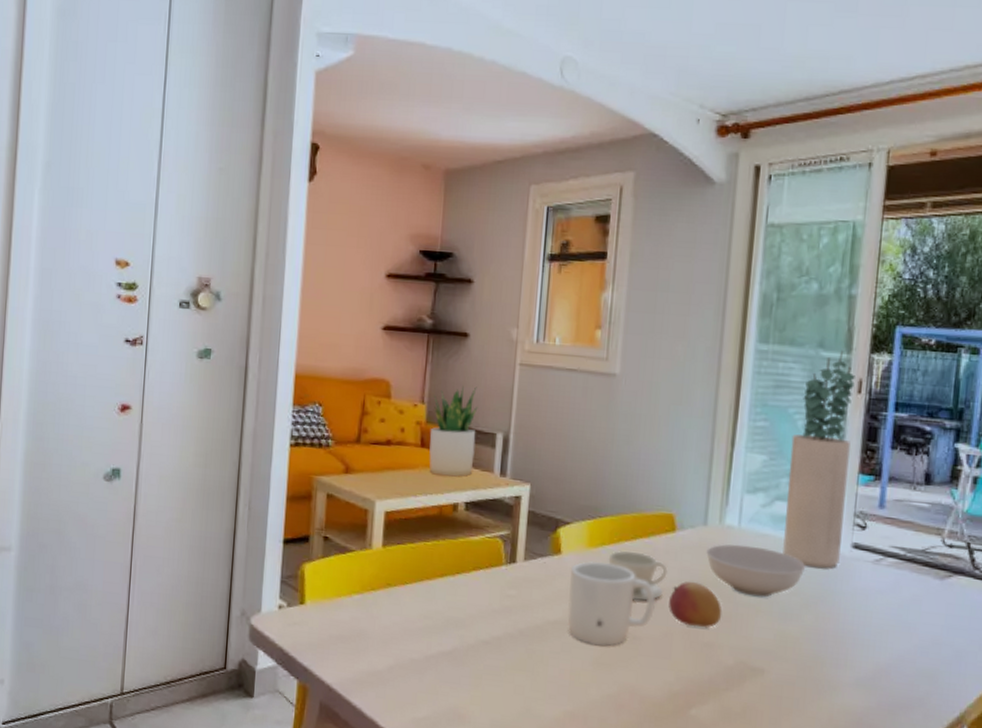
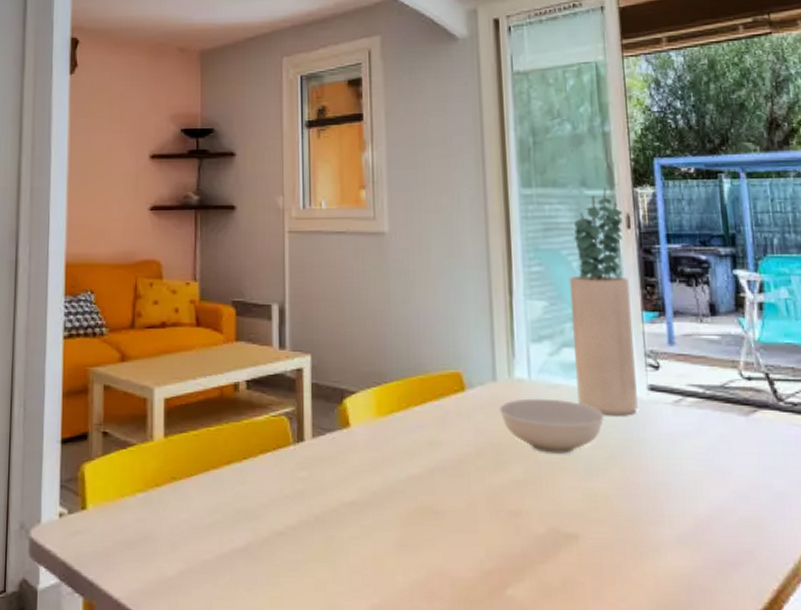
planter: present [429,385,478,478] -> none [204,259,251,356]
mug: present [567,560,656,646] -> none [361,431,455,525]
teacup: present [608,550,668,600] -> none [399,416,462,470]
fruit: present [669,581,722,628] -> none [468,443,525,494]

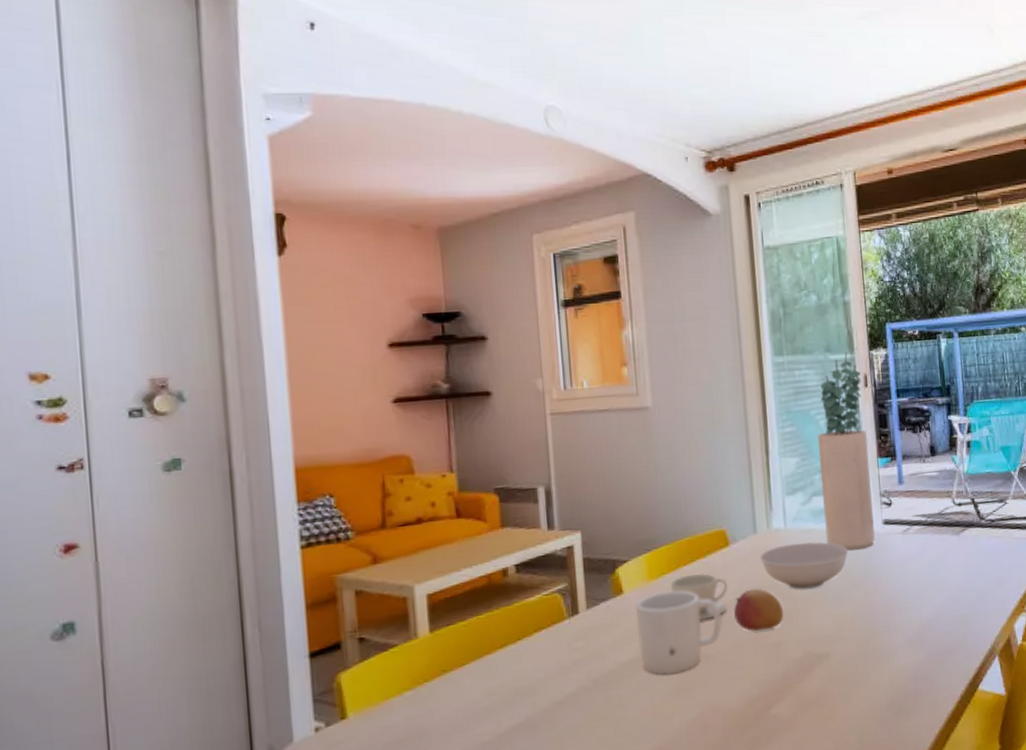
mug: none [361,431,455,525] -> present [635,590,723,675]
teacup: none [399,416,462,470] -> present [670,572,729,620]
fruit: none [468,443,525,494] -> present [734,588,784,631]

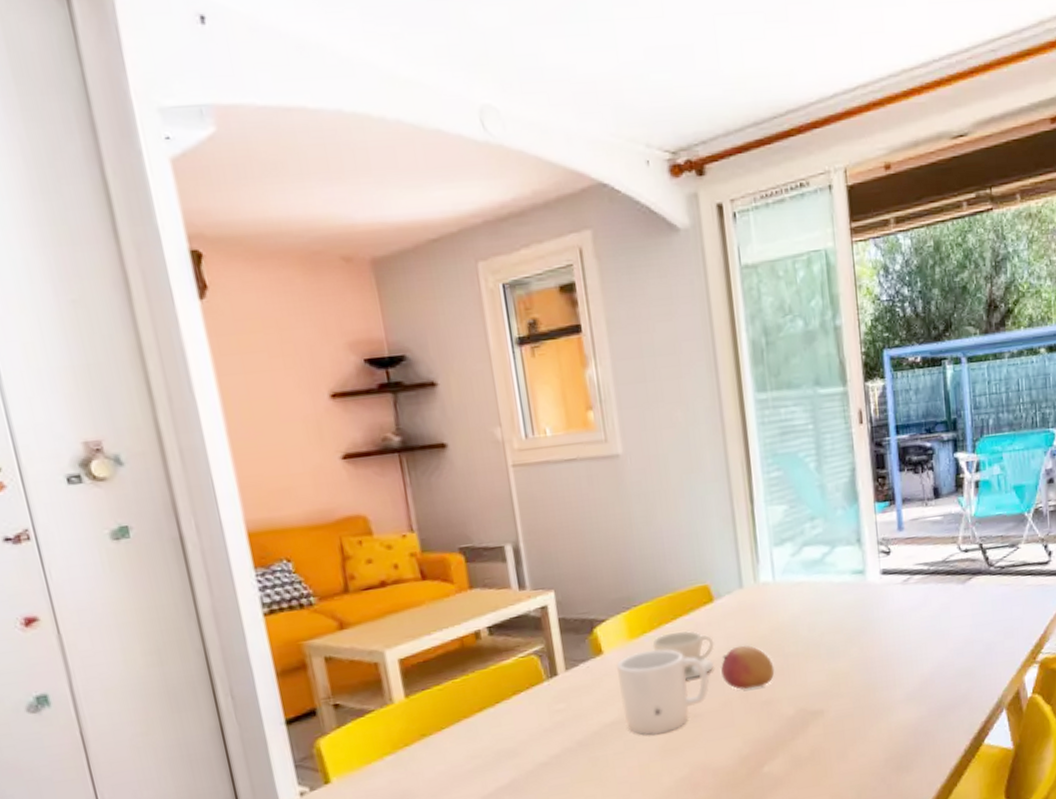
bowl: present [760,542,849,589] -> none [747,595,843,645]
vase: present [817,351,875,550] -> none [807,384,872,603]

